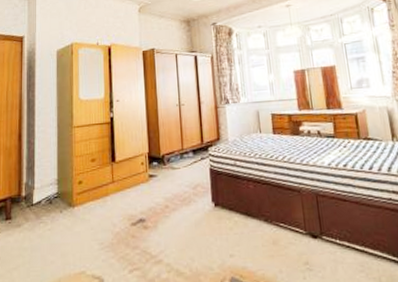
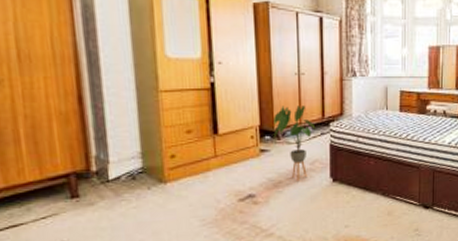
house plant: none [160,133,196,206] -> present [274,105,316,181]

